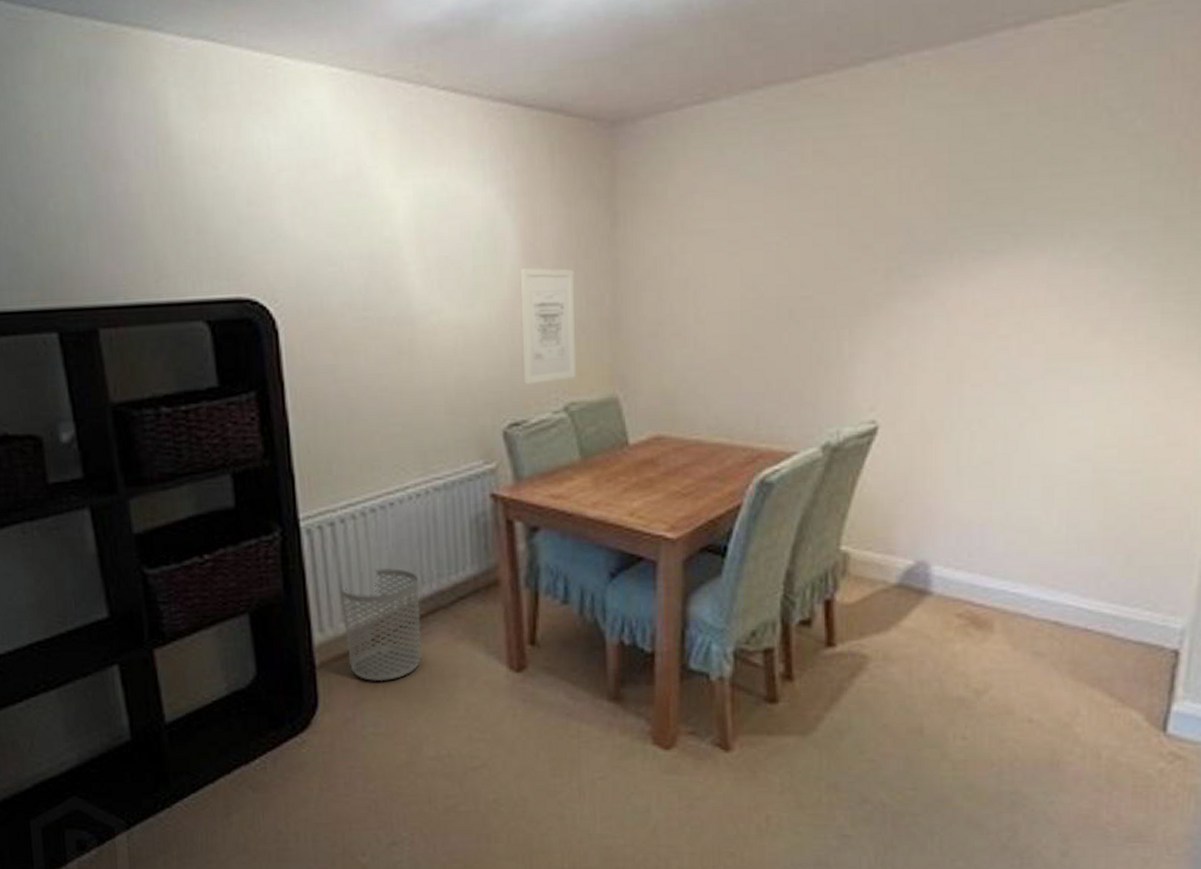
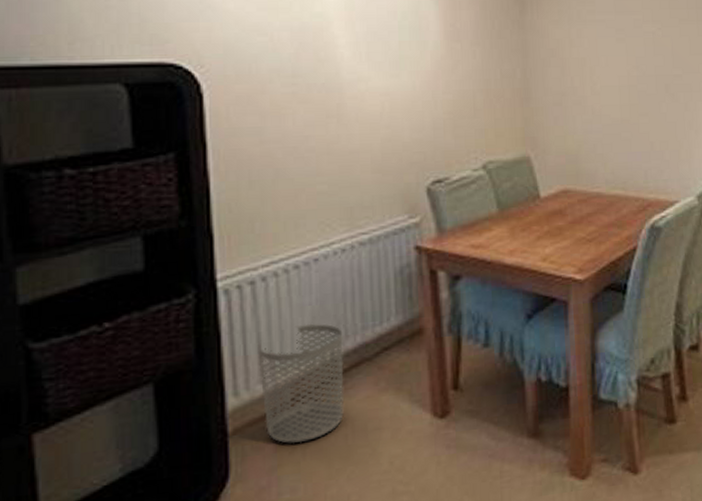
wall art: present [521,267,576,384] -> none [443,44,492,145]

